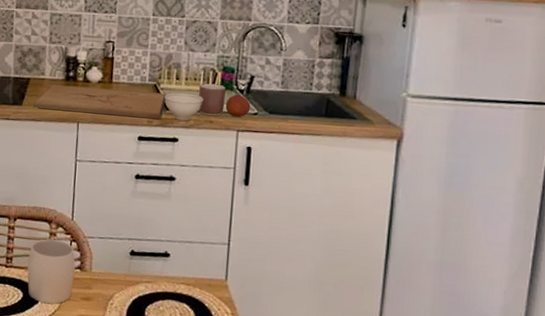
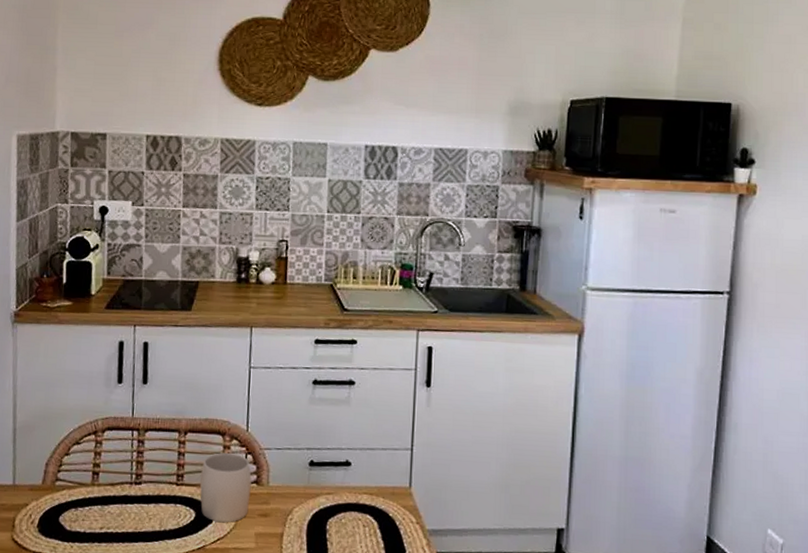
cutting board: present [32,84,166,120] -> none [202,287,343,321]
bowl: present [165,92,203,121] -> none [342,292,382,322]
mug: present [199,83,226,117] -> none [377,281,404,316]
fruit: present [225,94,251,117] -> none [404,292,430,315]

